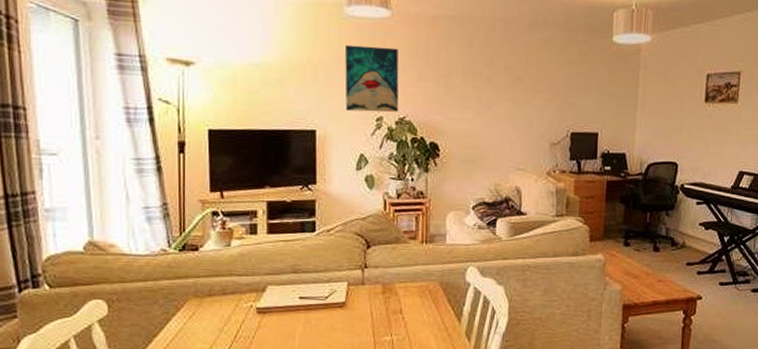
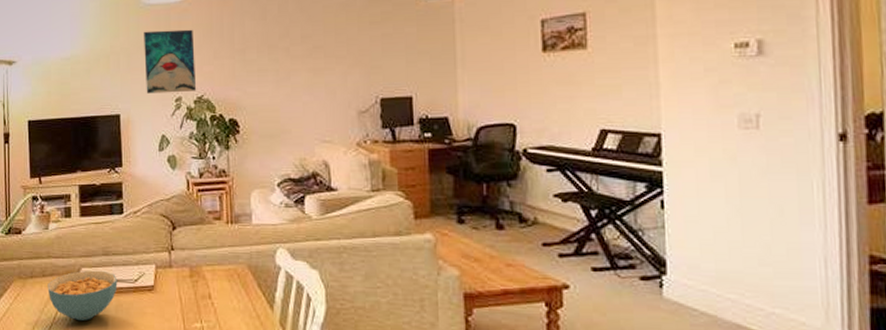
cereal bowl: none [228,288,307,337] -> present [47,270,118,320]

